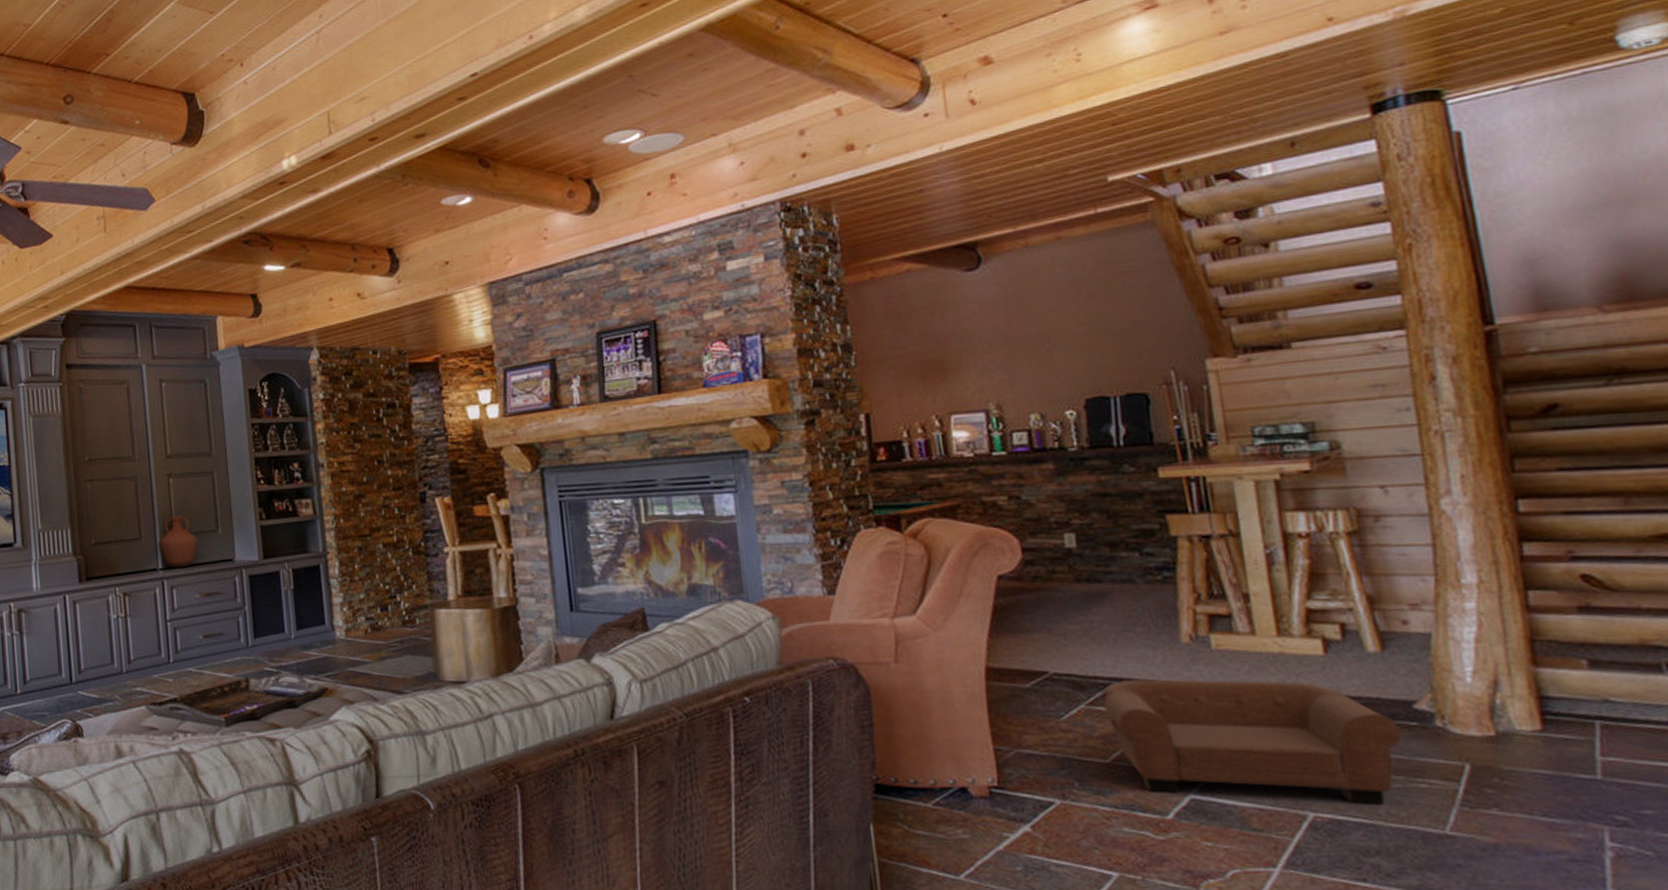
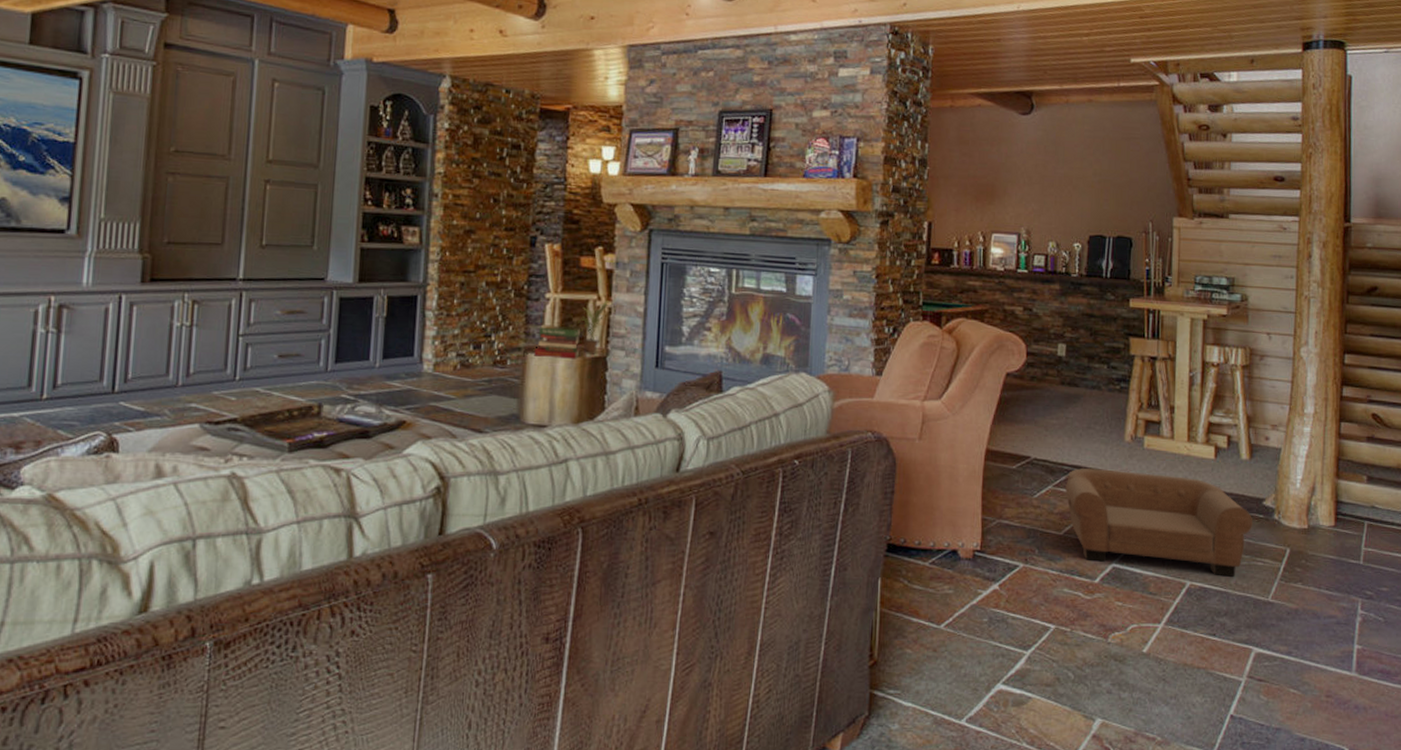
vase: present [159,515,198,570] -> none [243,225,288,283]
books: none [441,578,488,613] -> present [534,324,580,359]
potted plant: none [481,547,511,605] -> present [578,301,610,355]

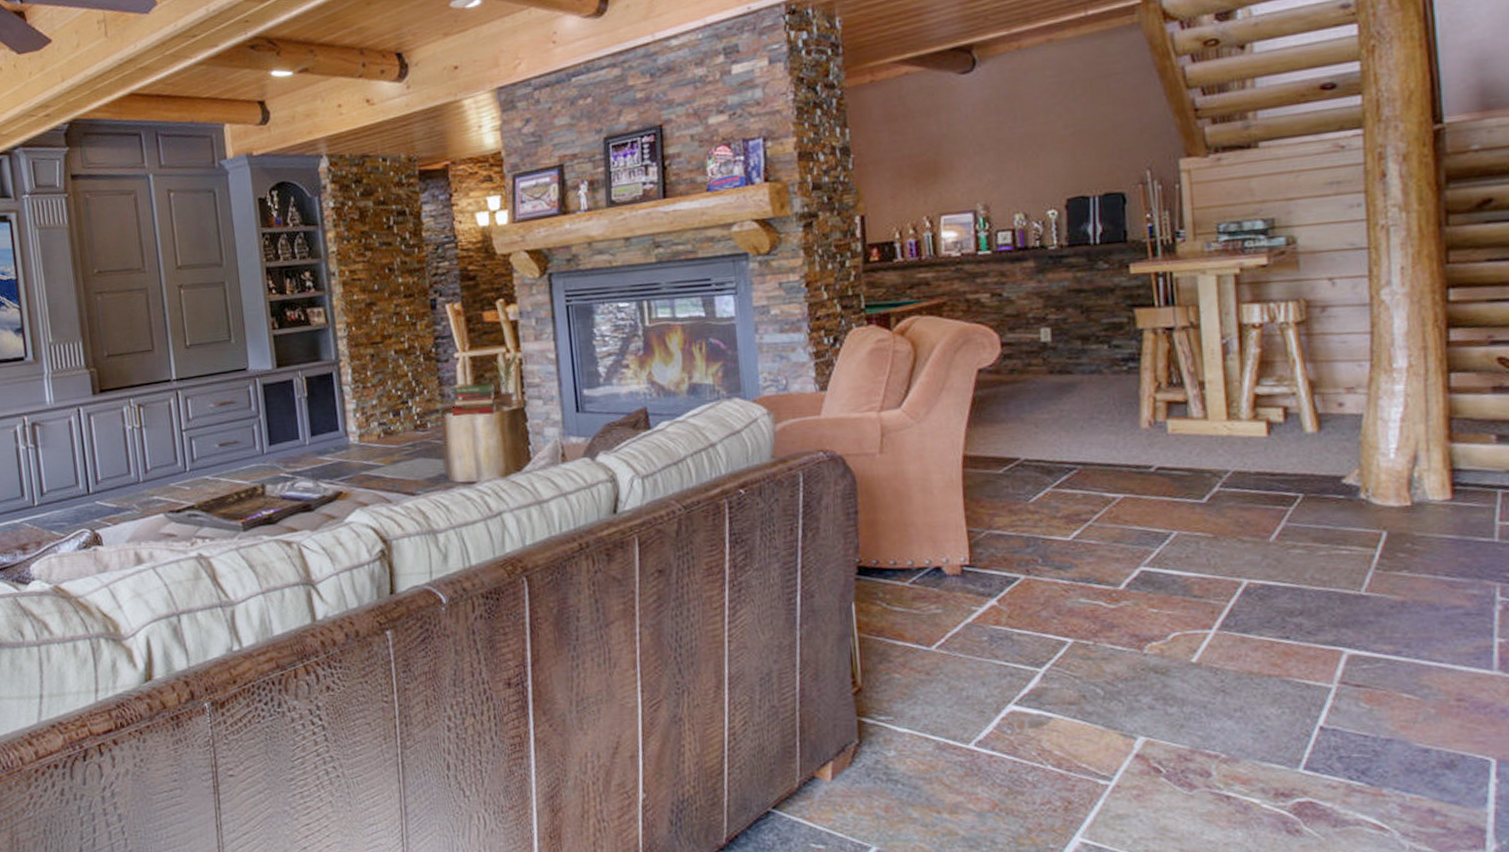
dog bed: present [1065,468,1252,577] -> none [1068,461,1329,571]

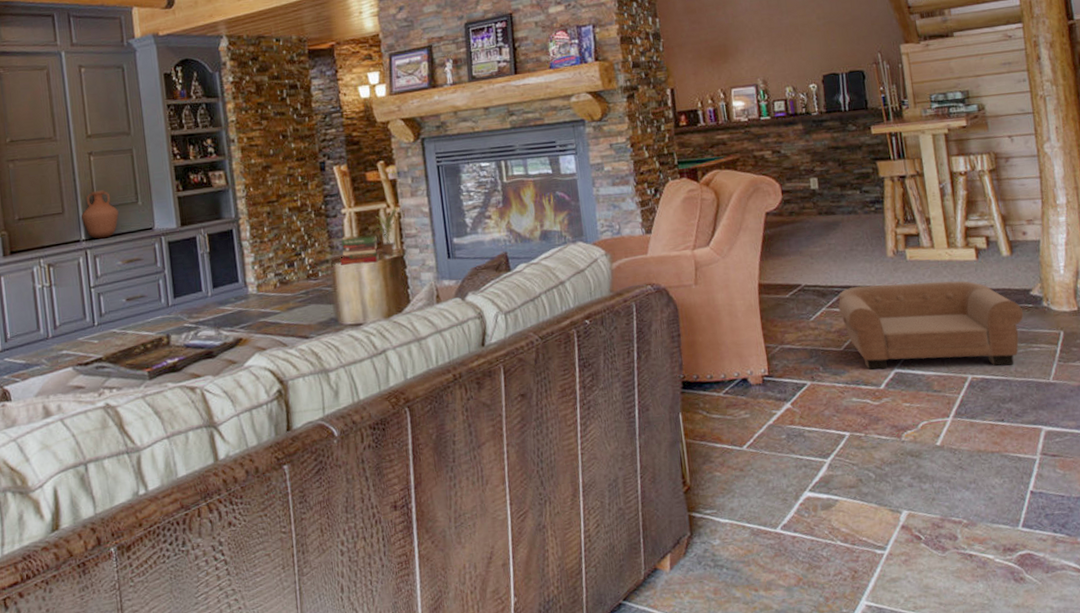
vase: none [172,326,211,380] -> present [81,190,119,240]
dog bed: none [1068,461,1329,571] -> present [838,280,1023,370]

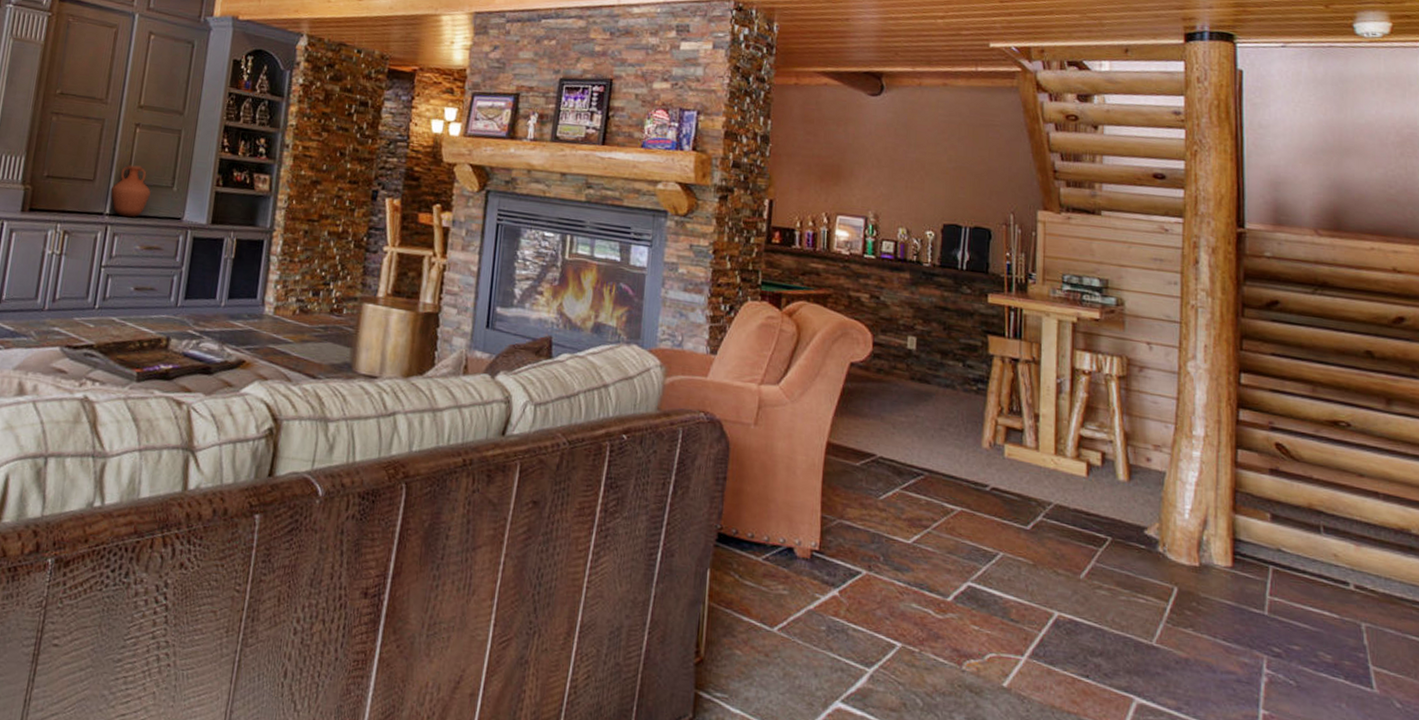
books: present [340,234,380,265] -> none [369,276,415,313]
potted plant: present [373,207,399,257] -> none [413,257,445,310]
dog bed: present [838,280,1023,370] -> none [914,472,1132,612]

